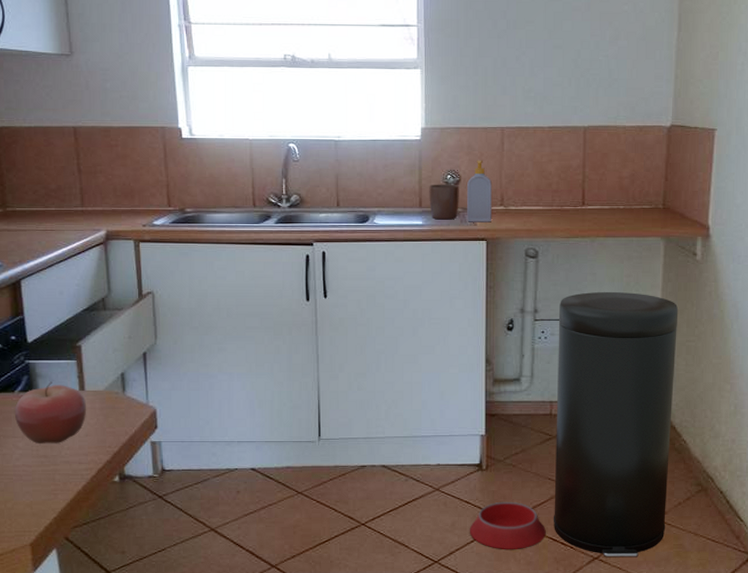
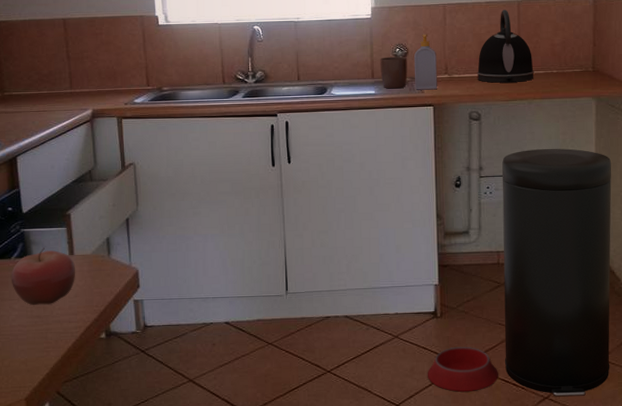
kettle: none [535,136,600,218] -> present [476,9,535,83]

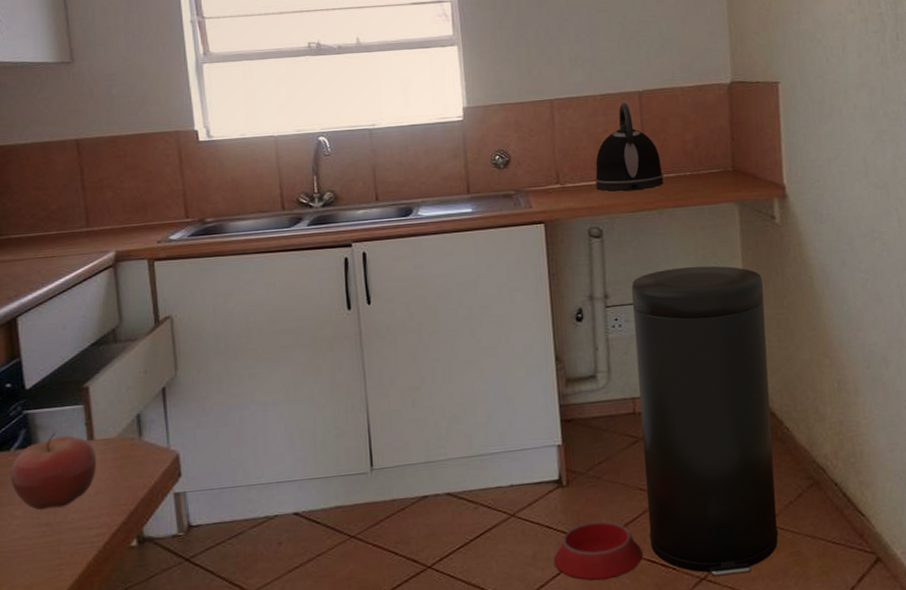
mug: present [380,56,408,89] -> none [476,165,511,206]
soap bottle: present [413,34,438,90] -> none [517,136,549,205]

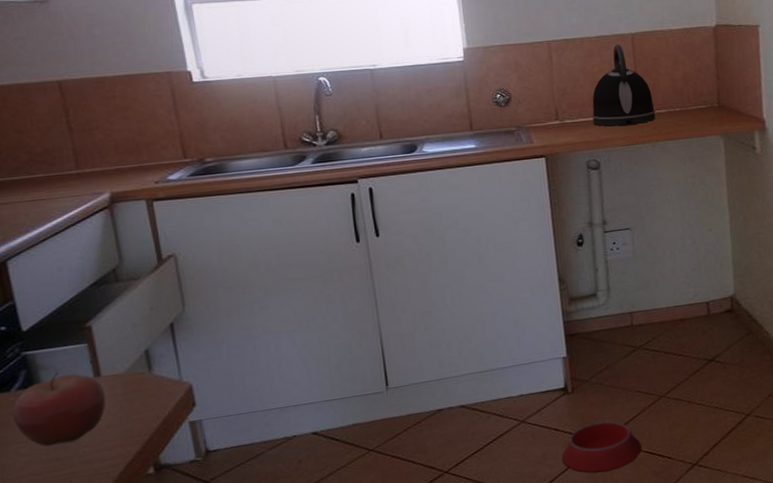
pedal bin: present [631,265,779,577] -> none [628,192,760,462]

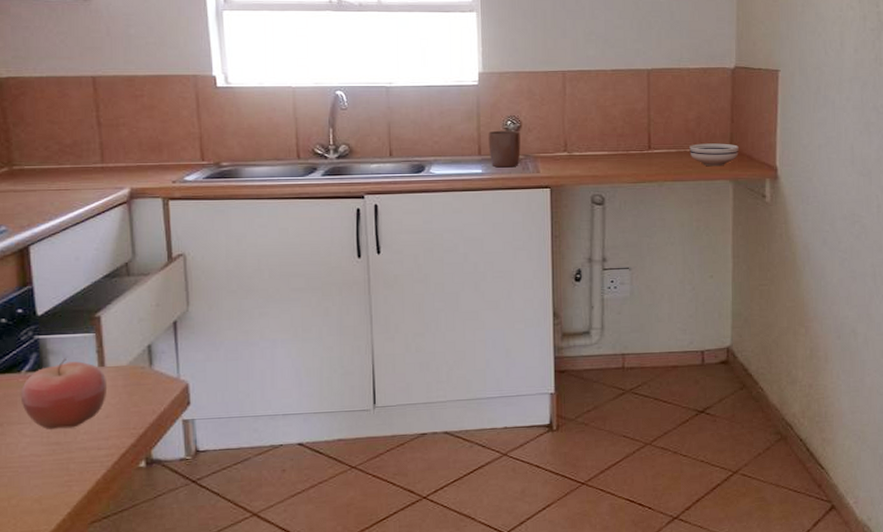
mug: none [478,103,513,142] -> present [488,130,521,168]
pet bowl: present [561,421,642,473] -> none [540,463,622,515]
kettle: present [591,44,656,127] -> none [600,79,666,162]
bowl: none [678,100,727,124] -> present [689,143,740,167]

